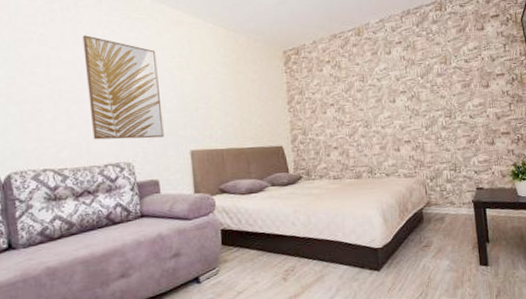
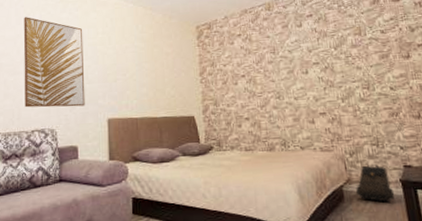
backpack: none [434,188,467,221] -> present [356,164,395,203]

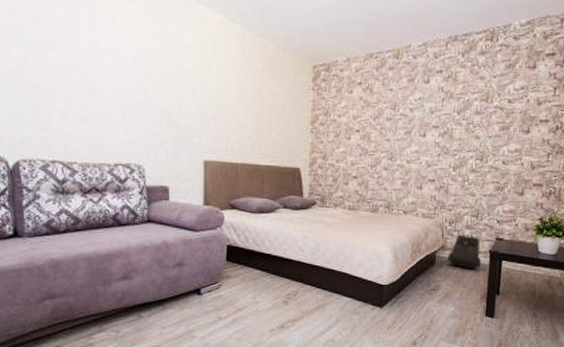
wall art: present [23,17,85,108] -> none [101,22,178,143]

